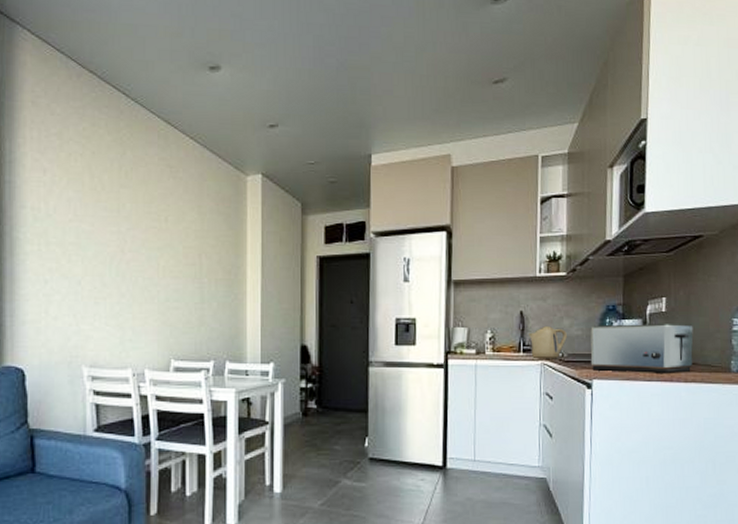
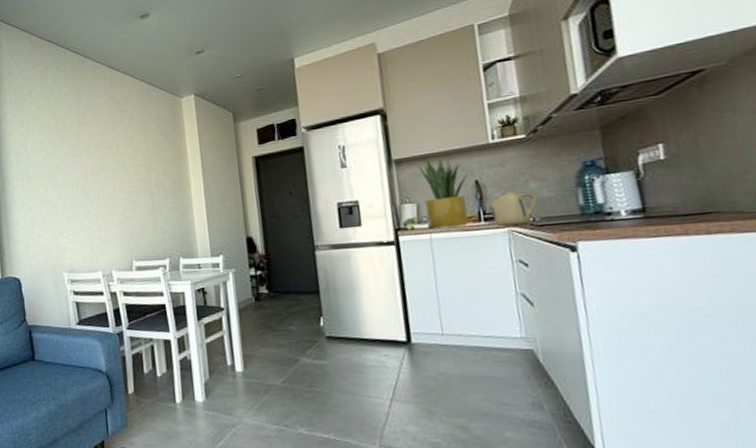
planter: none [473,283,517,355] -> present [416,156,470,229]
toaster: present [590,324,693,375] -> none [565,168,715,233]

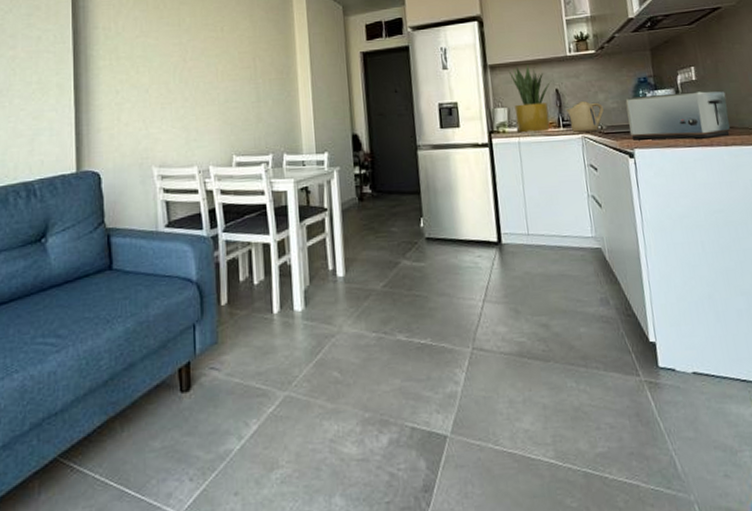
toaster: none [565,168,715,233] -> present [625,90,730,141]

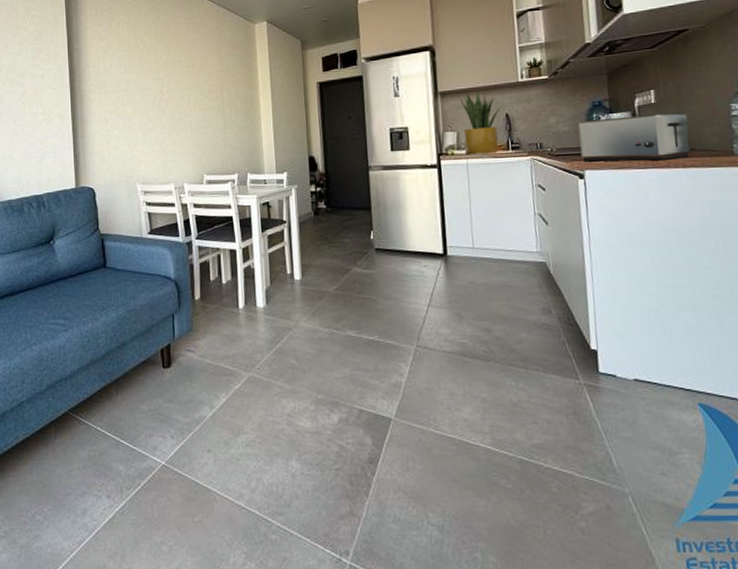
kettle: present [566,101,604,133] -> none [516,125,555,155]

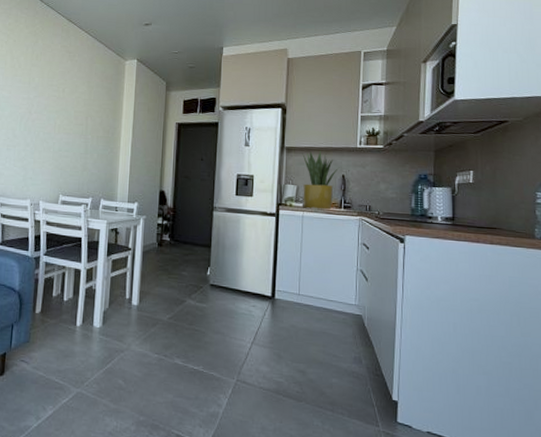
toaster: present [578,112,690,163] -> none [403,190,499,236]

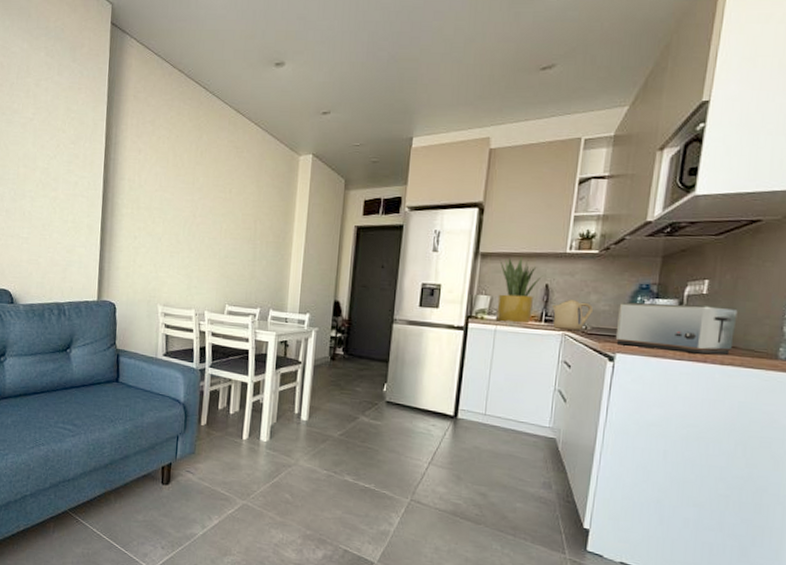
kettle: none [349,188,383,216] -> present [552,300,593,331]
toaster: none [403,190,499,236] -> present [615,302,738,356]

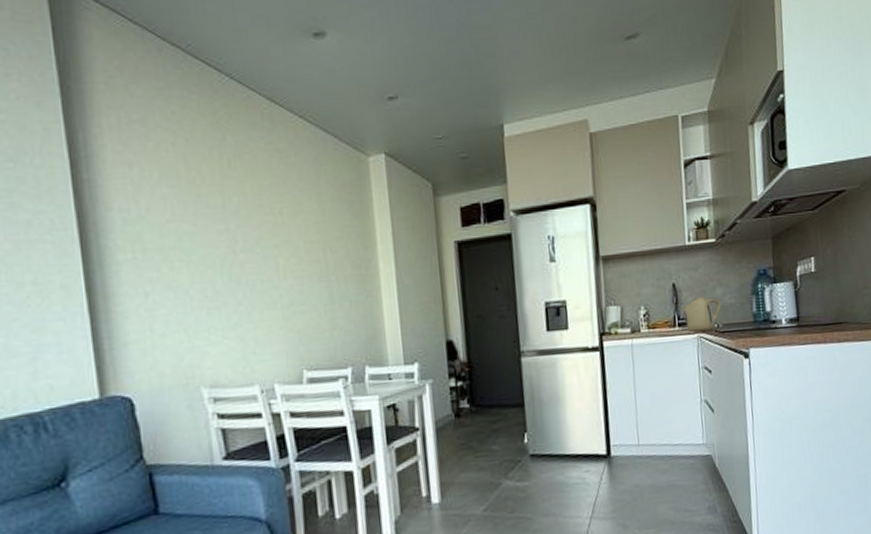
planter: present [496,257,543,324] -> none [622,256,669,334]
toaster: present [615,302,738,356] -> none [743,282,844,340]

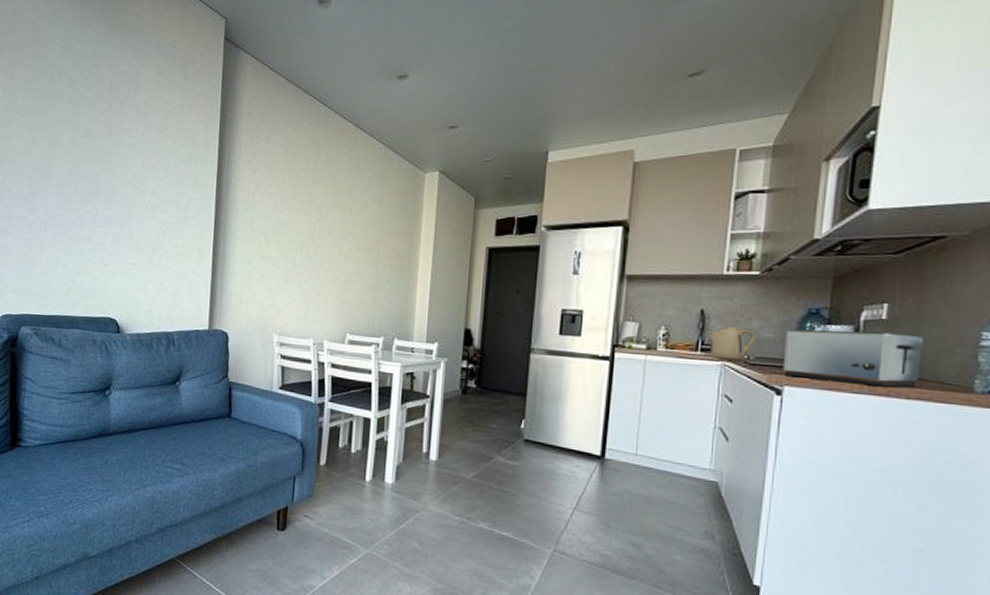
toaster: none [743,282,844,340] -> present [782,329,924,389]

